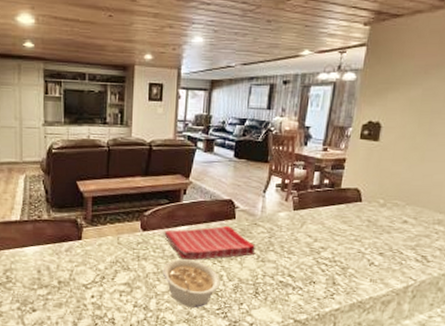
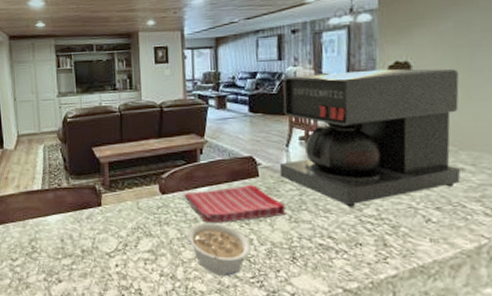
coffee maker: none [254,126,418,250] -> present [279,68,460,207]

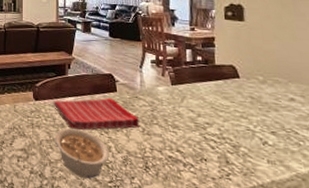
coffee maker: present [279,68,460,207] -> none [134,9,292,125]

